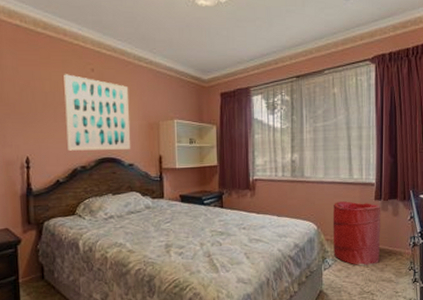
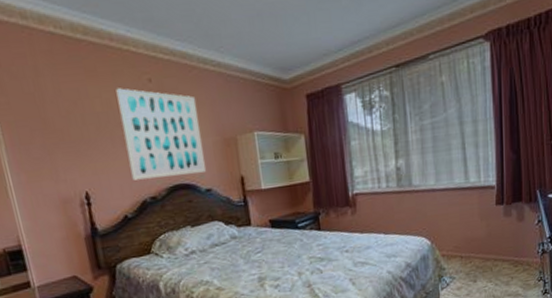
laundry hamper: present [333,201,381,266] -> none [448,209,504,282]

